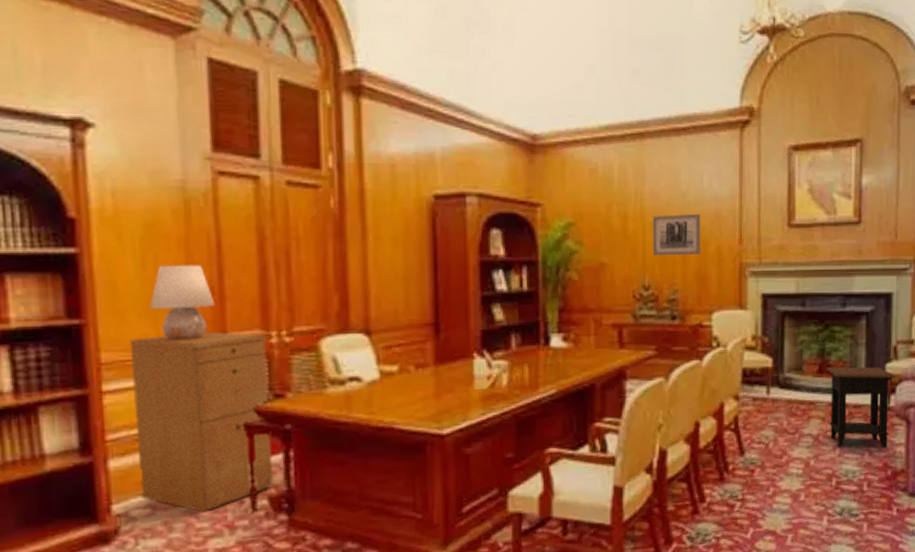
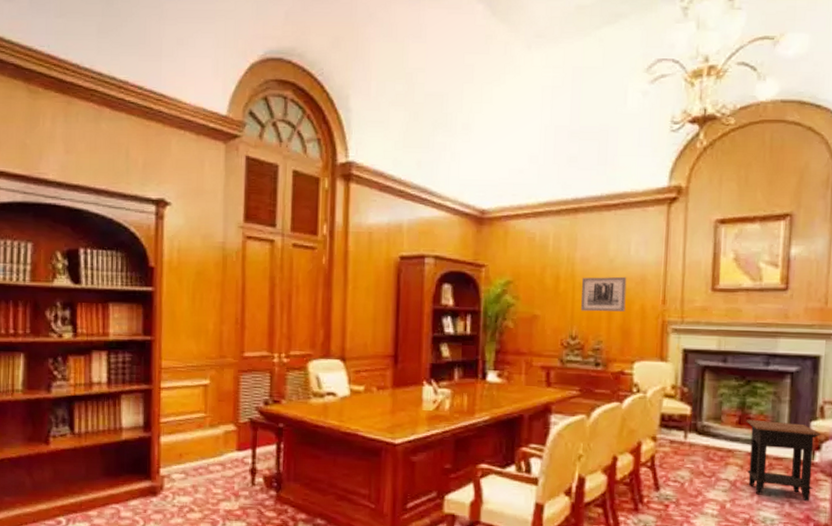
filing cabinet: present [129,331,273,513] -> none [179,351,271,482]
table lamp: present [149,264,215,341] -> none [195,301,238,356]

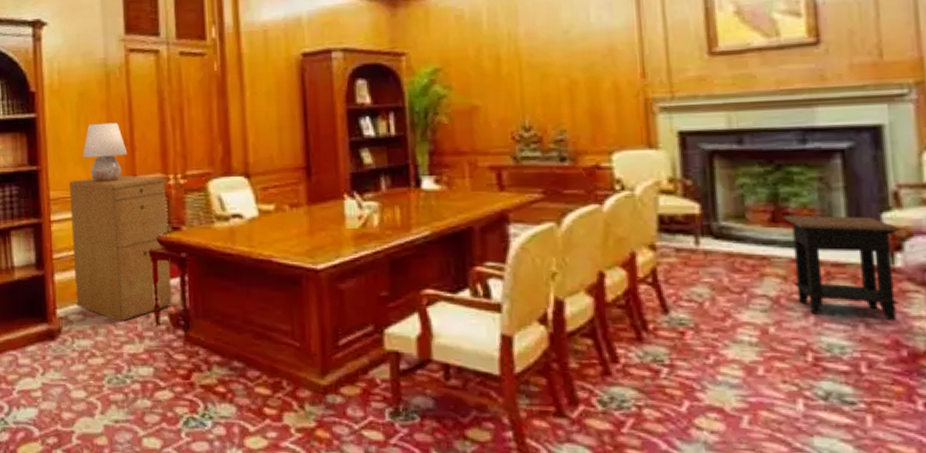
filing cabinet: none [179,351,271,482] -> present [68,175,172,322]
table lamp: none [195,301,238,356] -> present [82,122,128,182]
wall art: present [581,276,627,312] -> none [529,49,592,96]

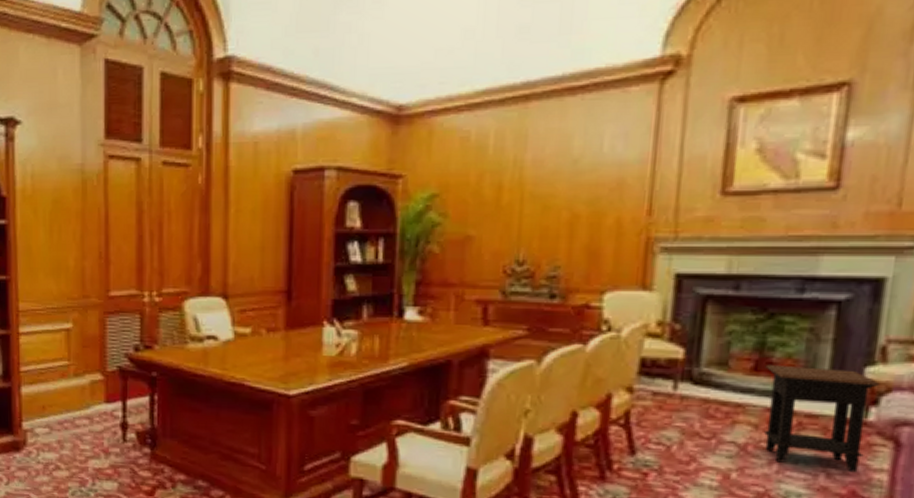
filing cabinet: present [68,175,172,322] -> none [39,289,141,437]
table lamp: present [82,122,128,182] -> none [54,234,102,296]

